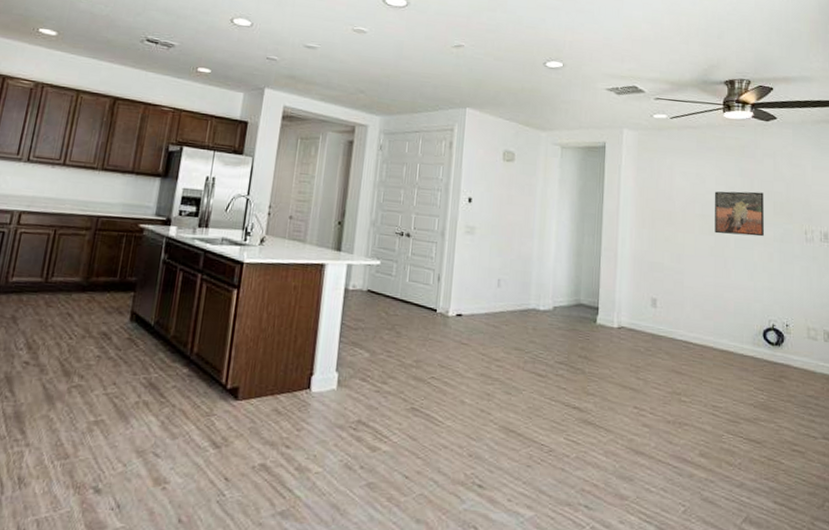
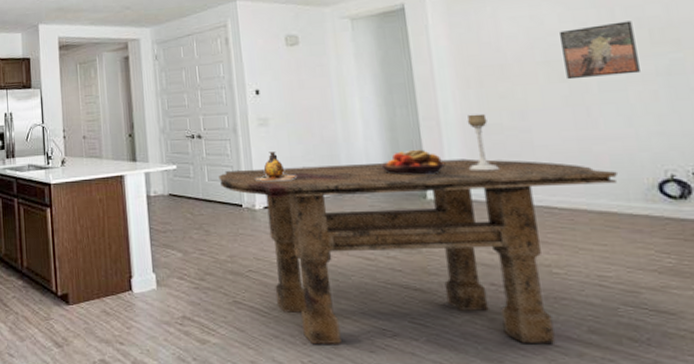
dining table: none [419,274,739,465] -> present [218,158,619,344]
vase: none [454,260,491,291] -> present [255,151,296,181]
fruit bowl: none [564,276,616,302] -> present [381,149,446,176]
candle holder: none [634,251,655,305] -> present [467,113,499,171]

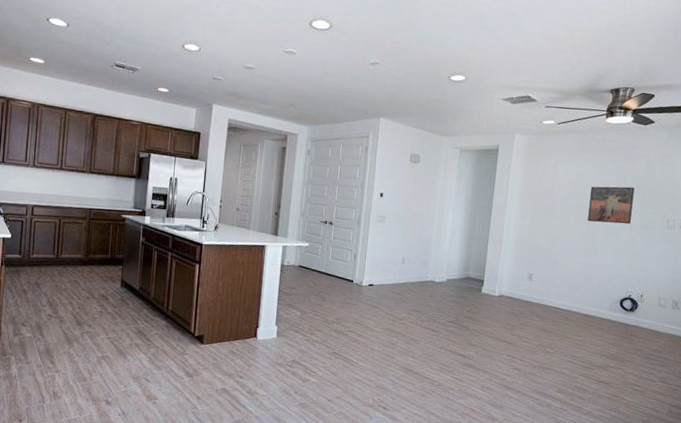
dining table: present [218,158,619,344] -> none [339,253,601,397]
vase: present [255,151,296,181] -> none [367,243,397,267]
fruit bowl: present [381,149,446,176] -> none [456,255,499,276]
candle holder: present [467,113,499,171] -> none [513,236,533,278]

